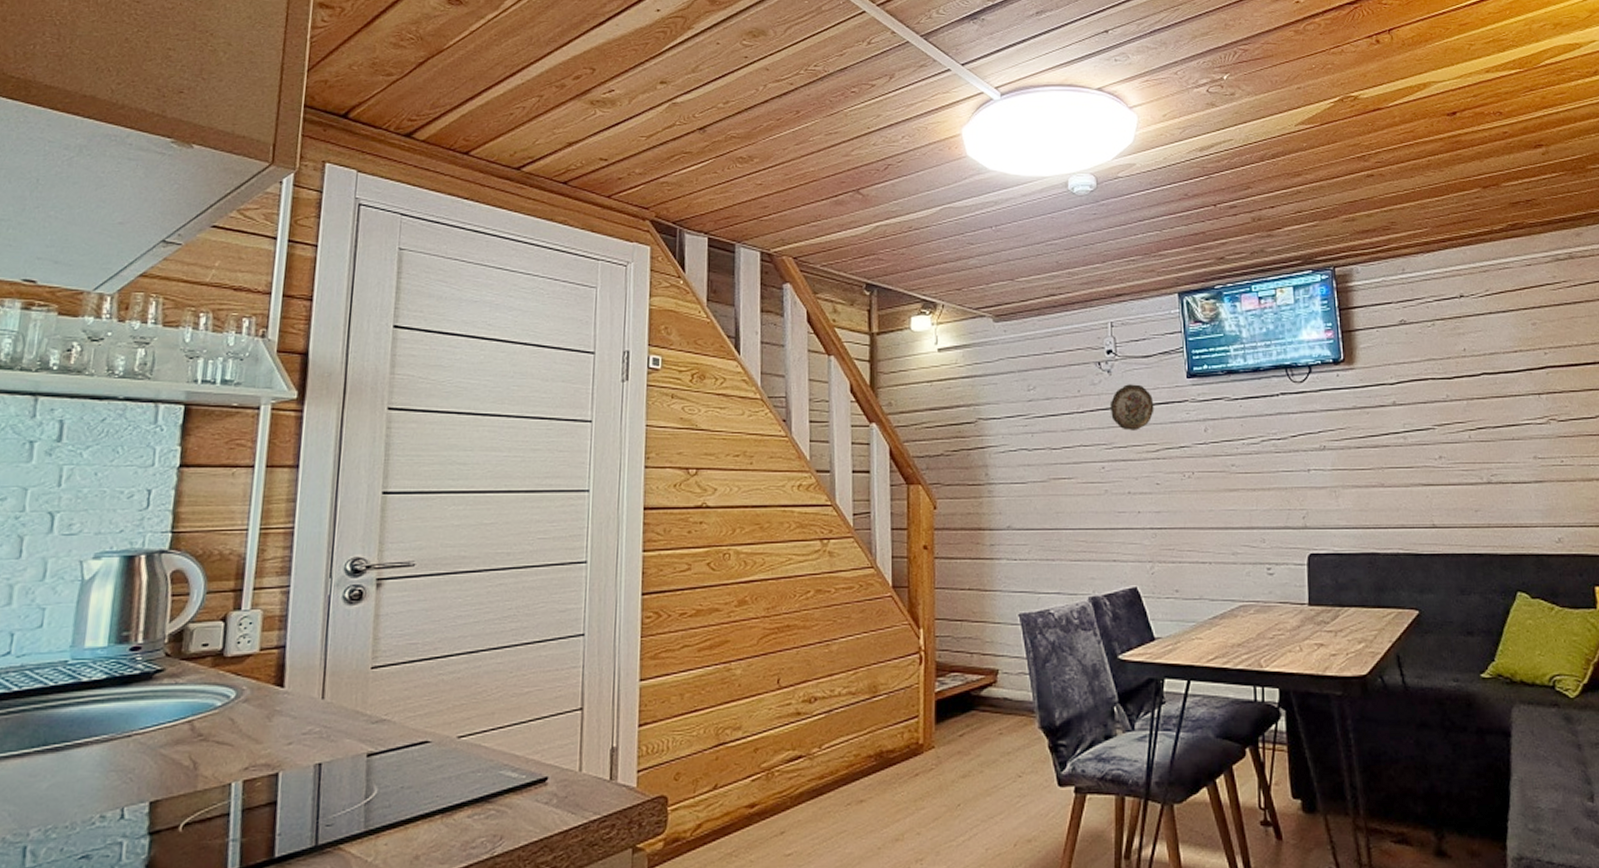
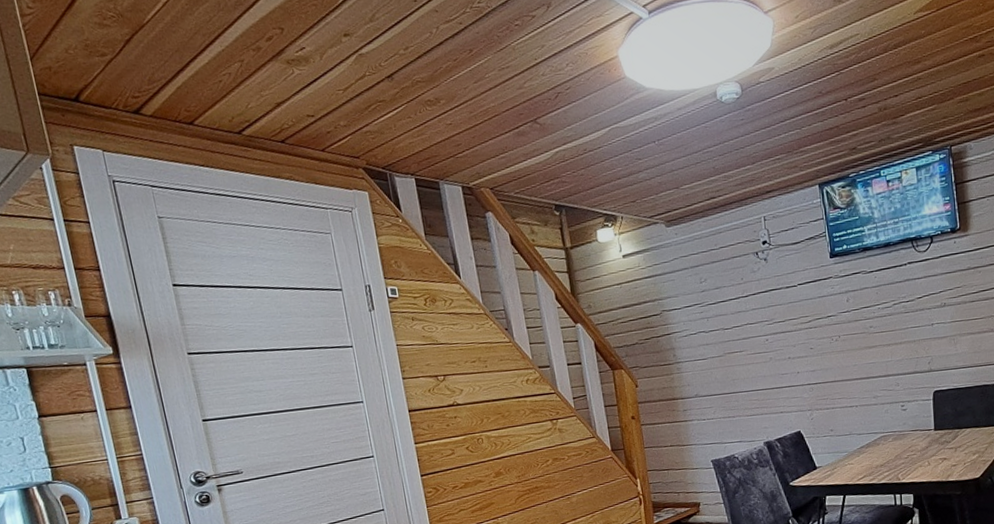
decorative plate: present [1109,384,1154,431] -> none [768,268,805,308]

